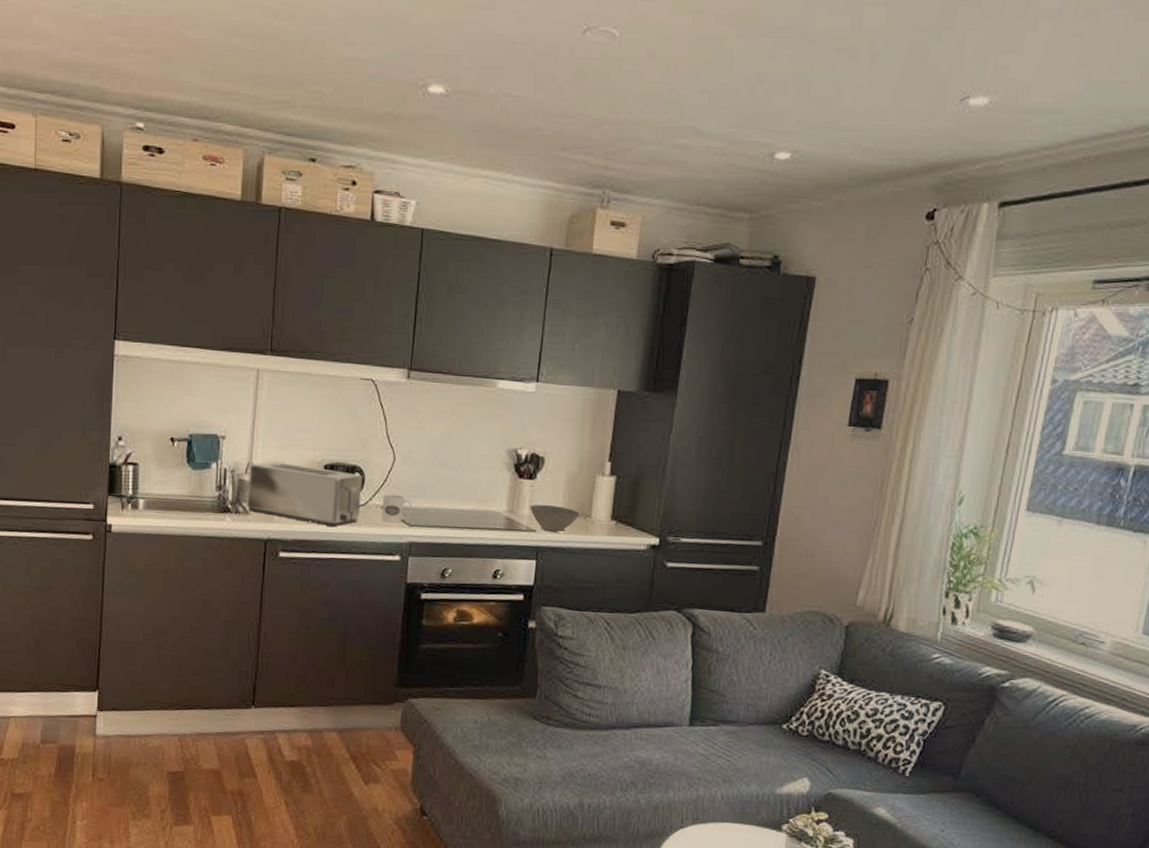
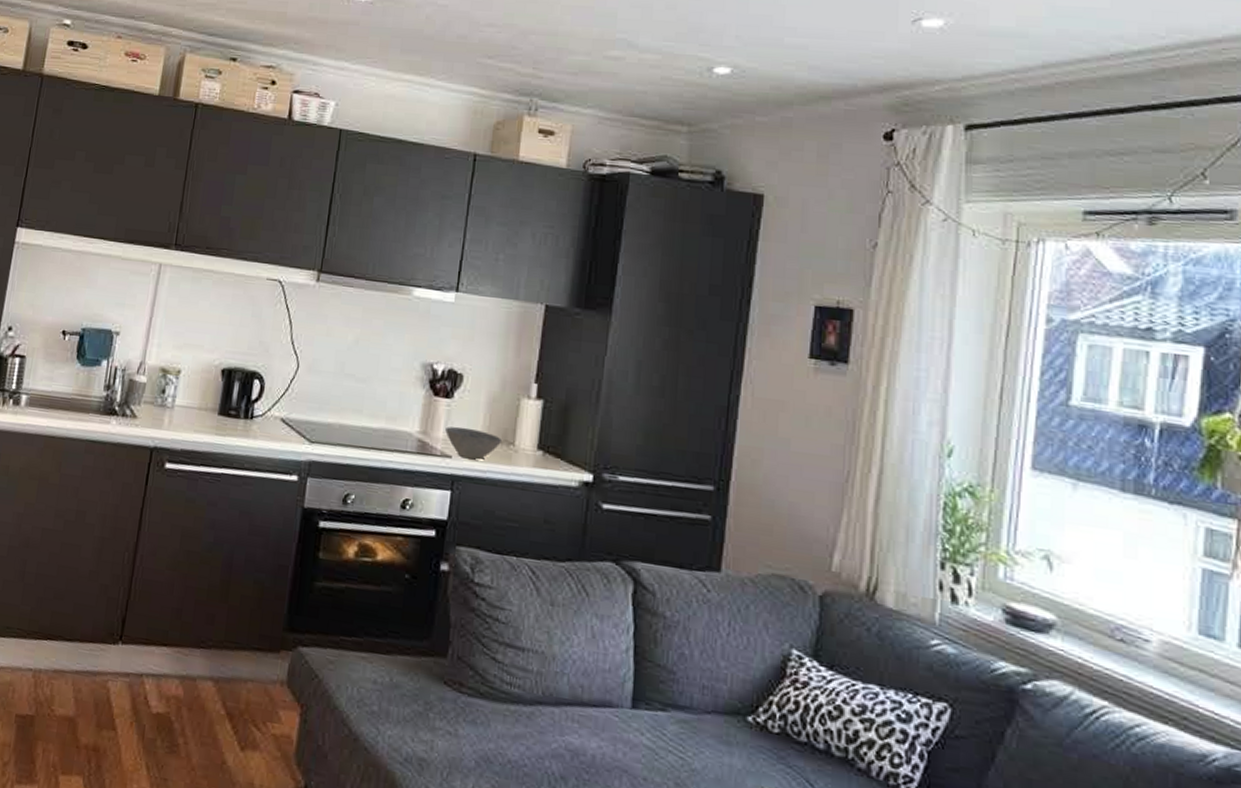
toaster: present [248,461,363,527] -> none [136,362,262,438]
mug: present [381,494,413,523] -> none [279,405,315,438]

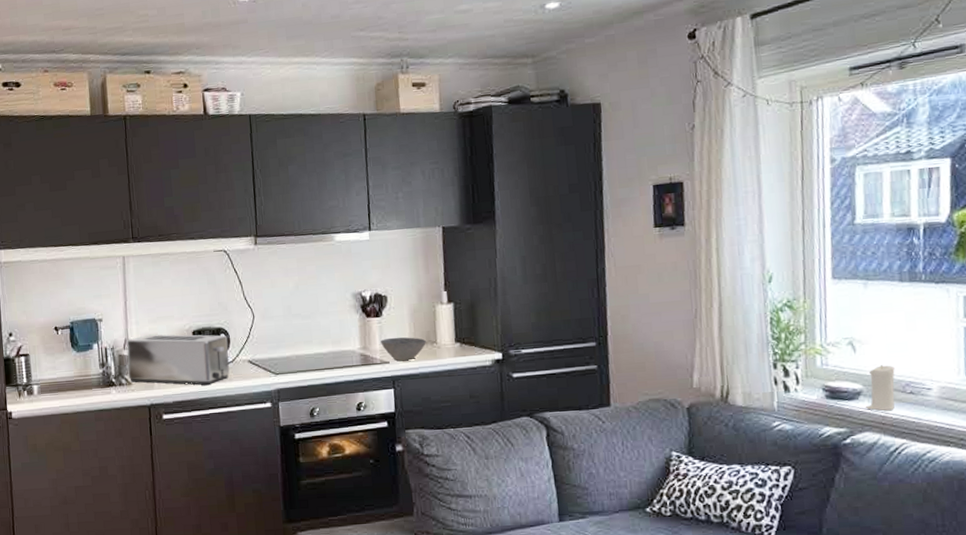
toaster: none [136,362,262,438] -> present [126,334,230,385]
candle: none [1058,595,1103,659] -> present [866,365,895,411]

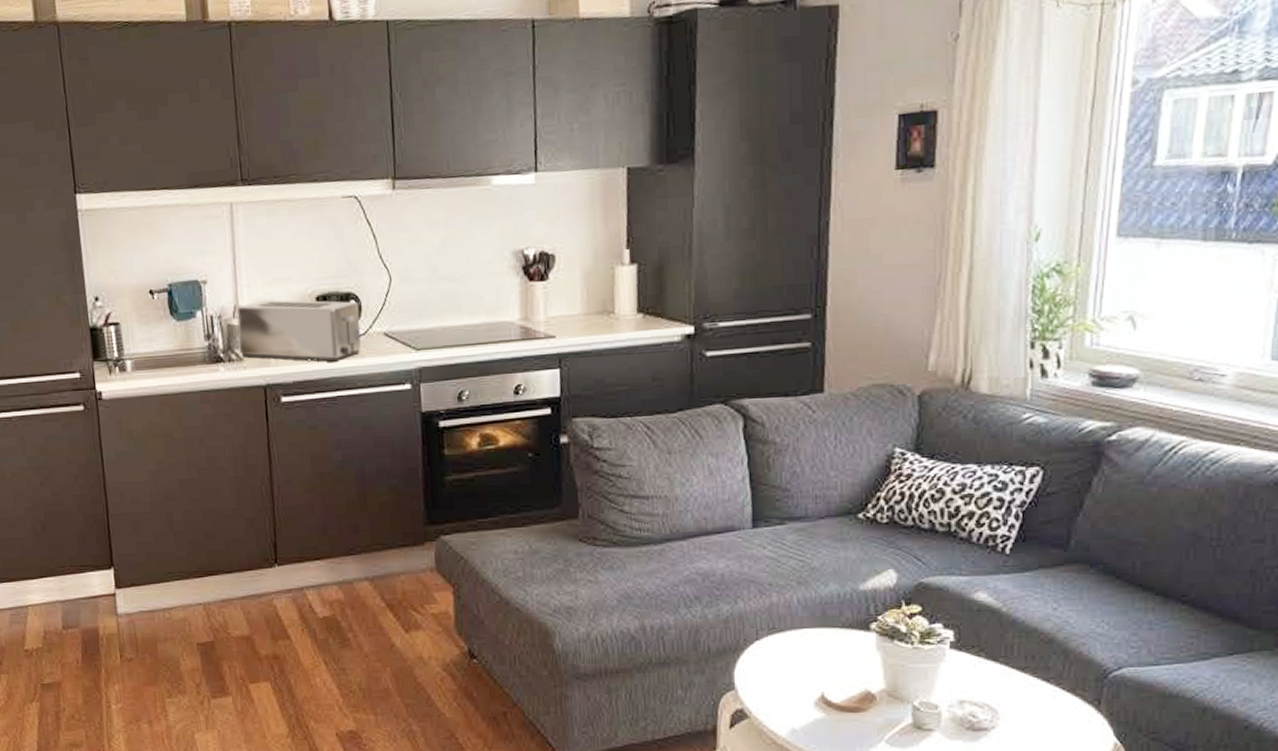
bowl: present [381,337,426,362] -> none [546,305,601,336]
candle: present [866,365,895,411] -> none [1141,345,1183,402]

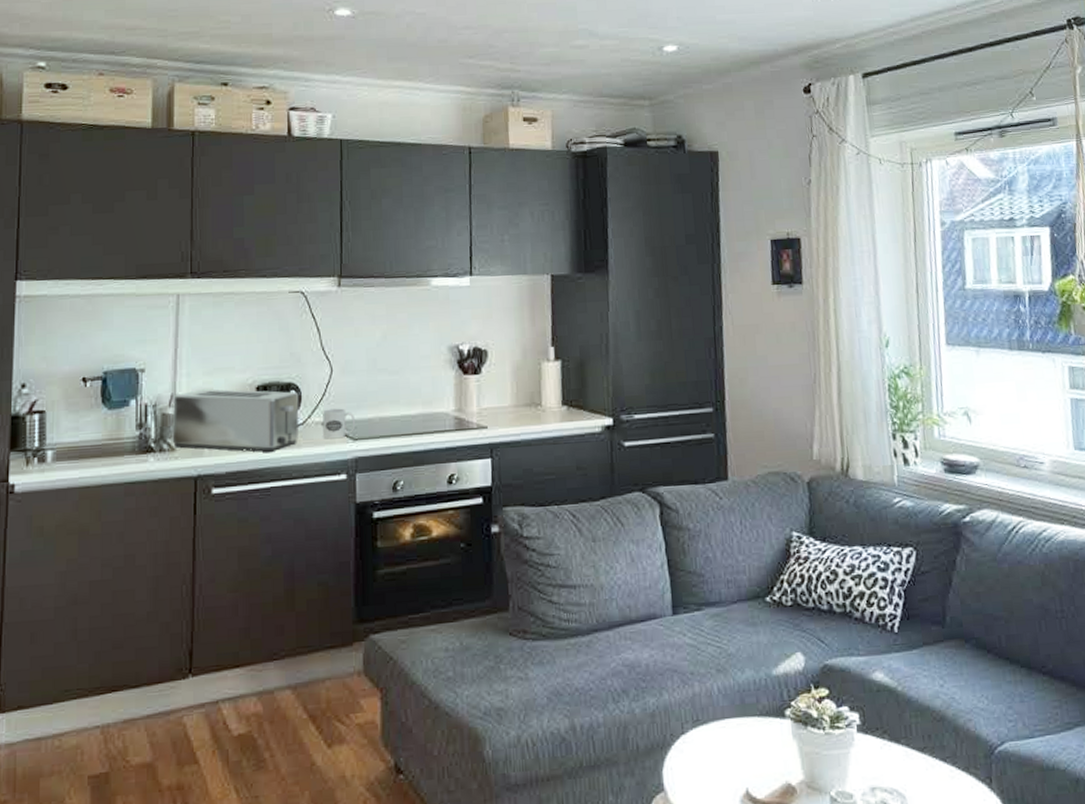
mug: none [383,318,418,349] -> present [322,408,356,439]

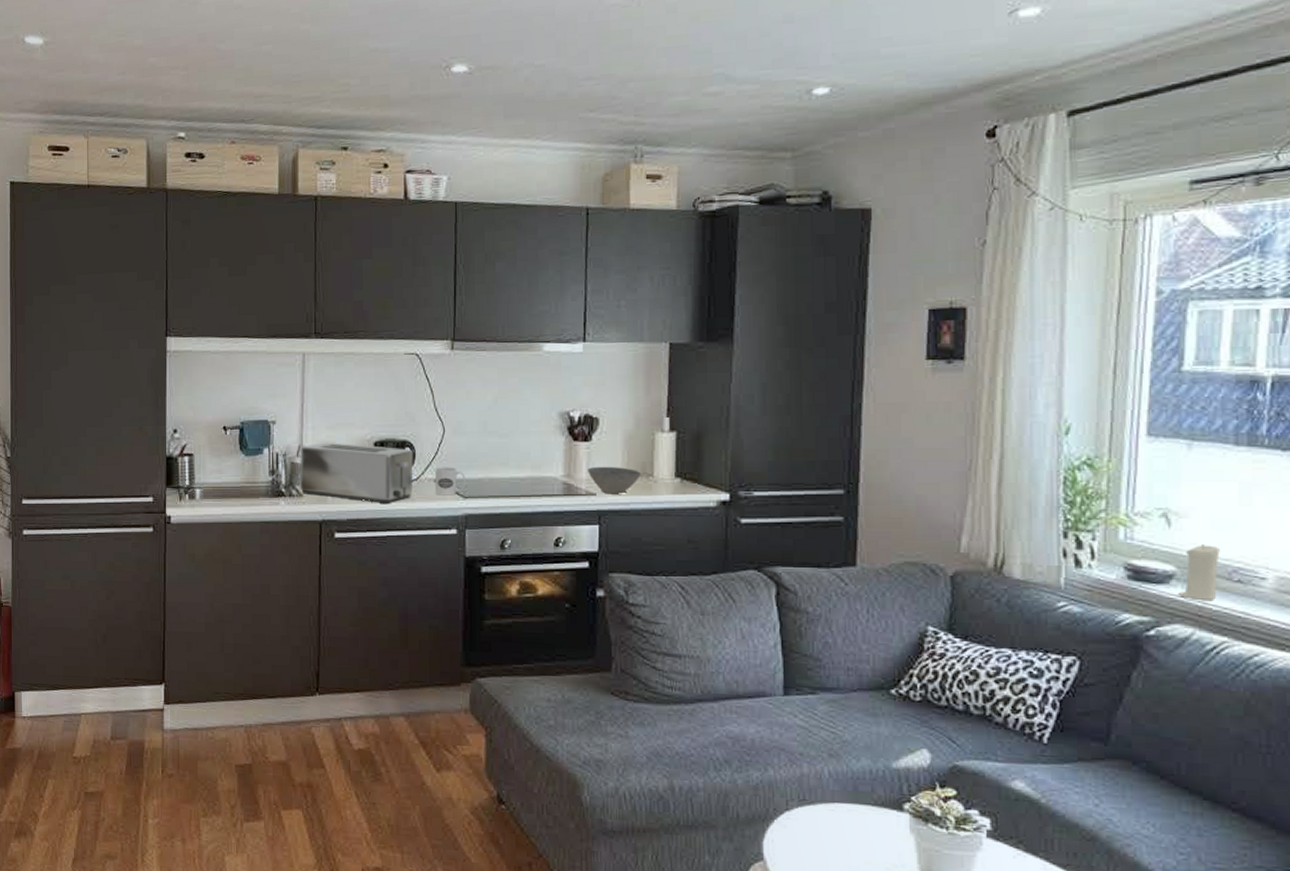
bowl: none [478,398,530,427] -> present [588,466,641,494]
candle: none [983,437,1011,487] -> present [1178,545,1220,601]

